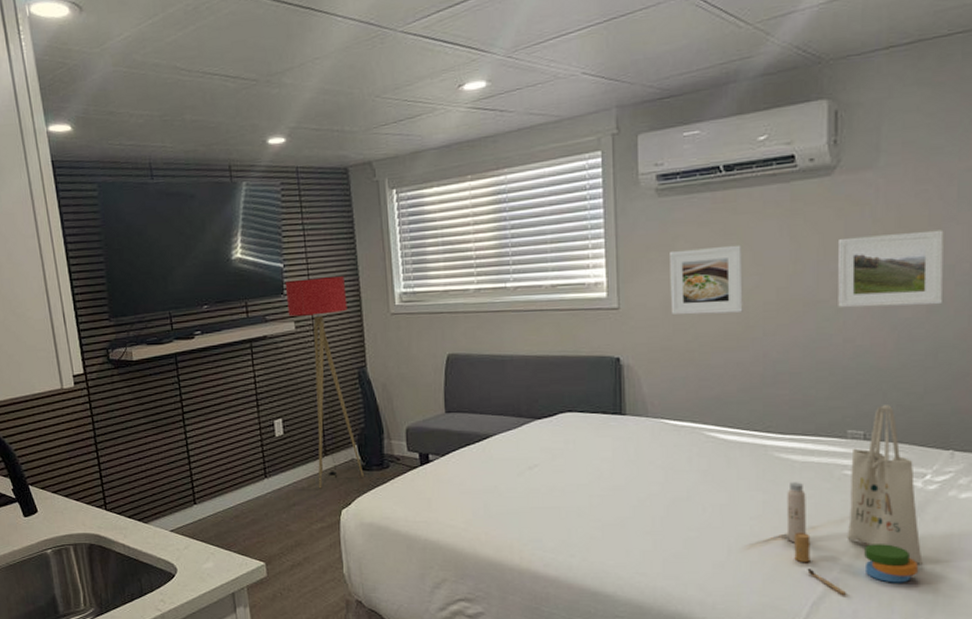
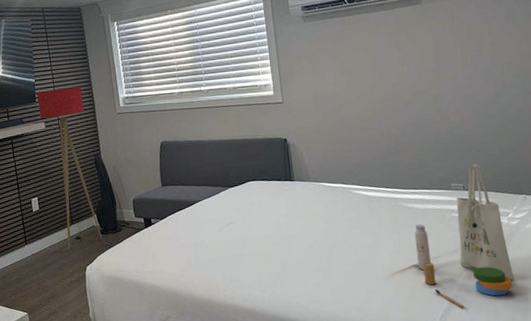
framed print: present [670,244,743,315] -> none [315,54,370,106]
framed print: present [837,229,944,308] -> none [429,39,505,96]

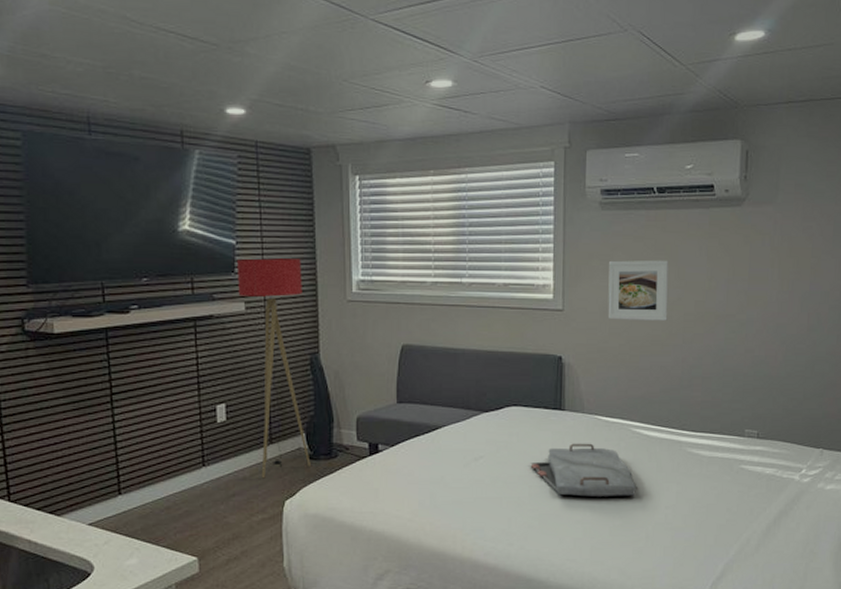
serving tray: none [271,205,364,249] -> present [530,443,637,497]
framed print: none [315,54,370,106] -> present [607,260,670,321]
tote bag: present [414,164,515,309] -> none [694,408,797,576]

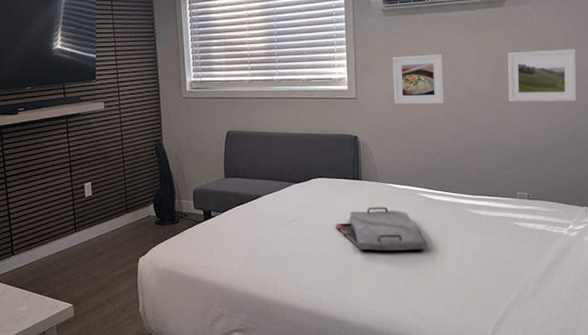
floor lamp: present [236,258,311,479] -> none [97,67,158,241]
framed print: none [742,261,822,325] -> present [507,48,577,102]

